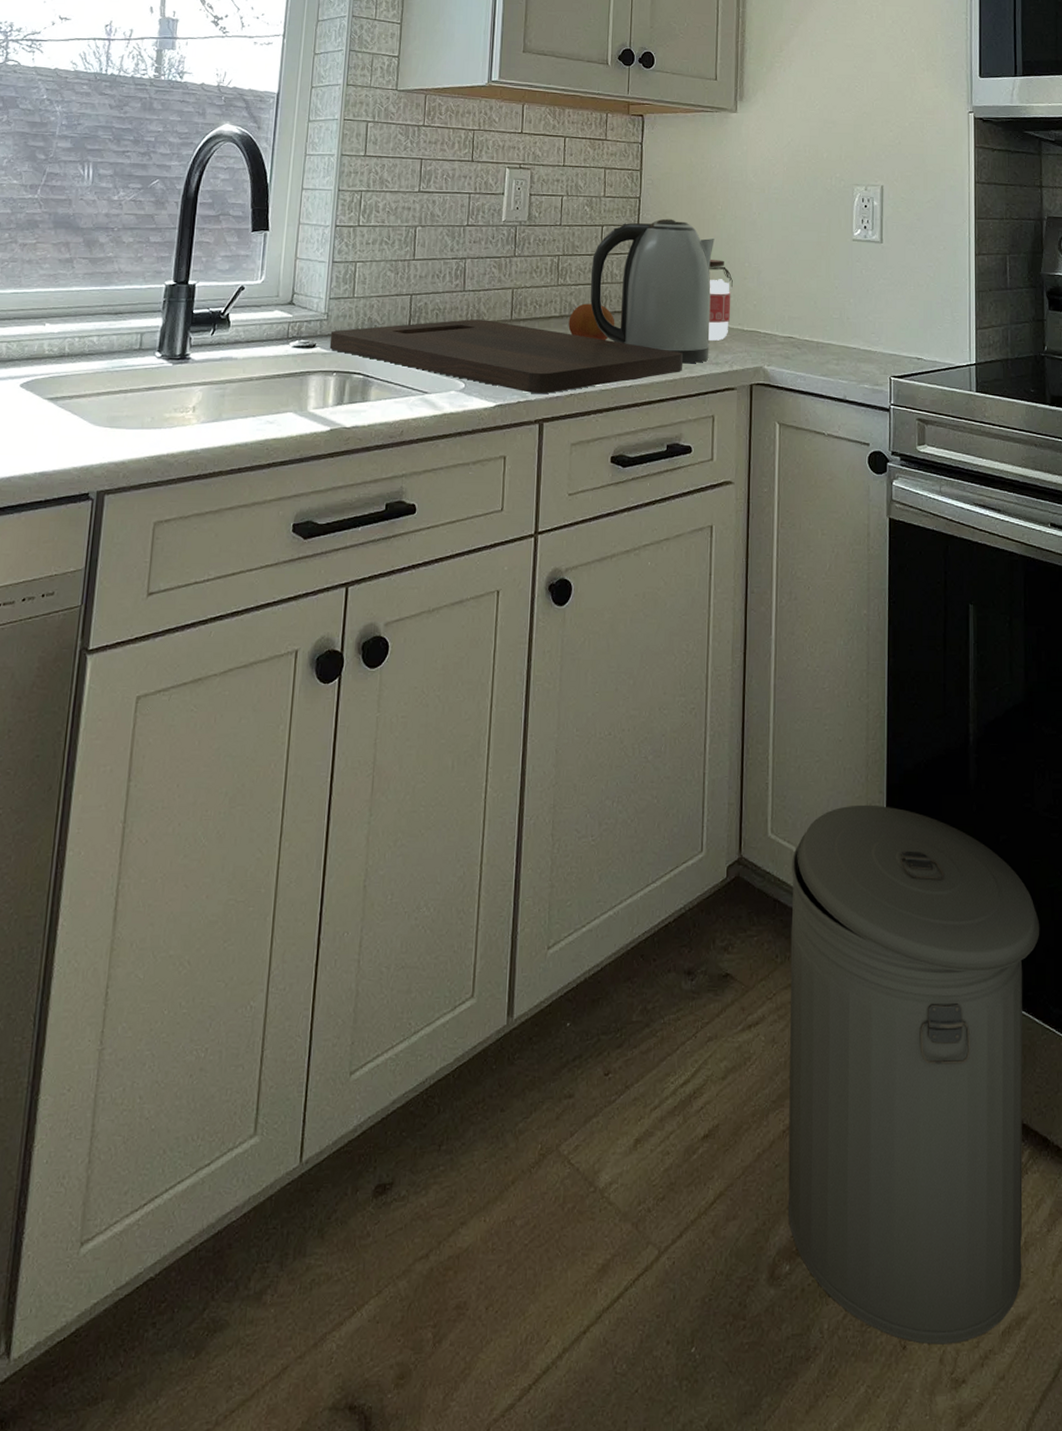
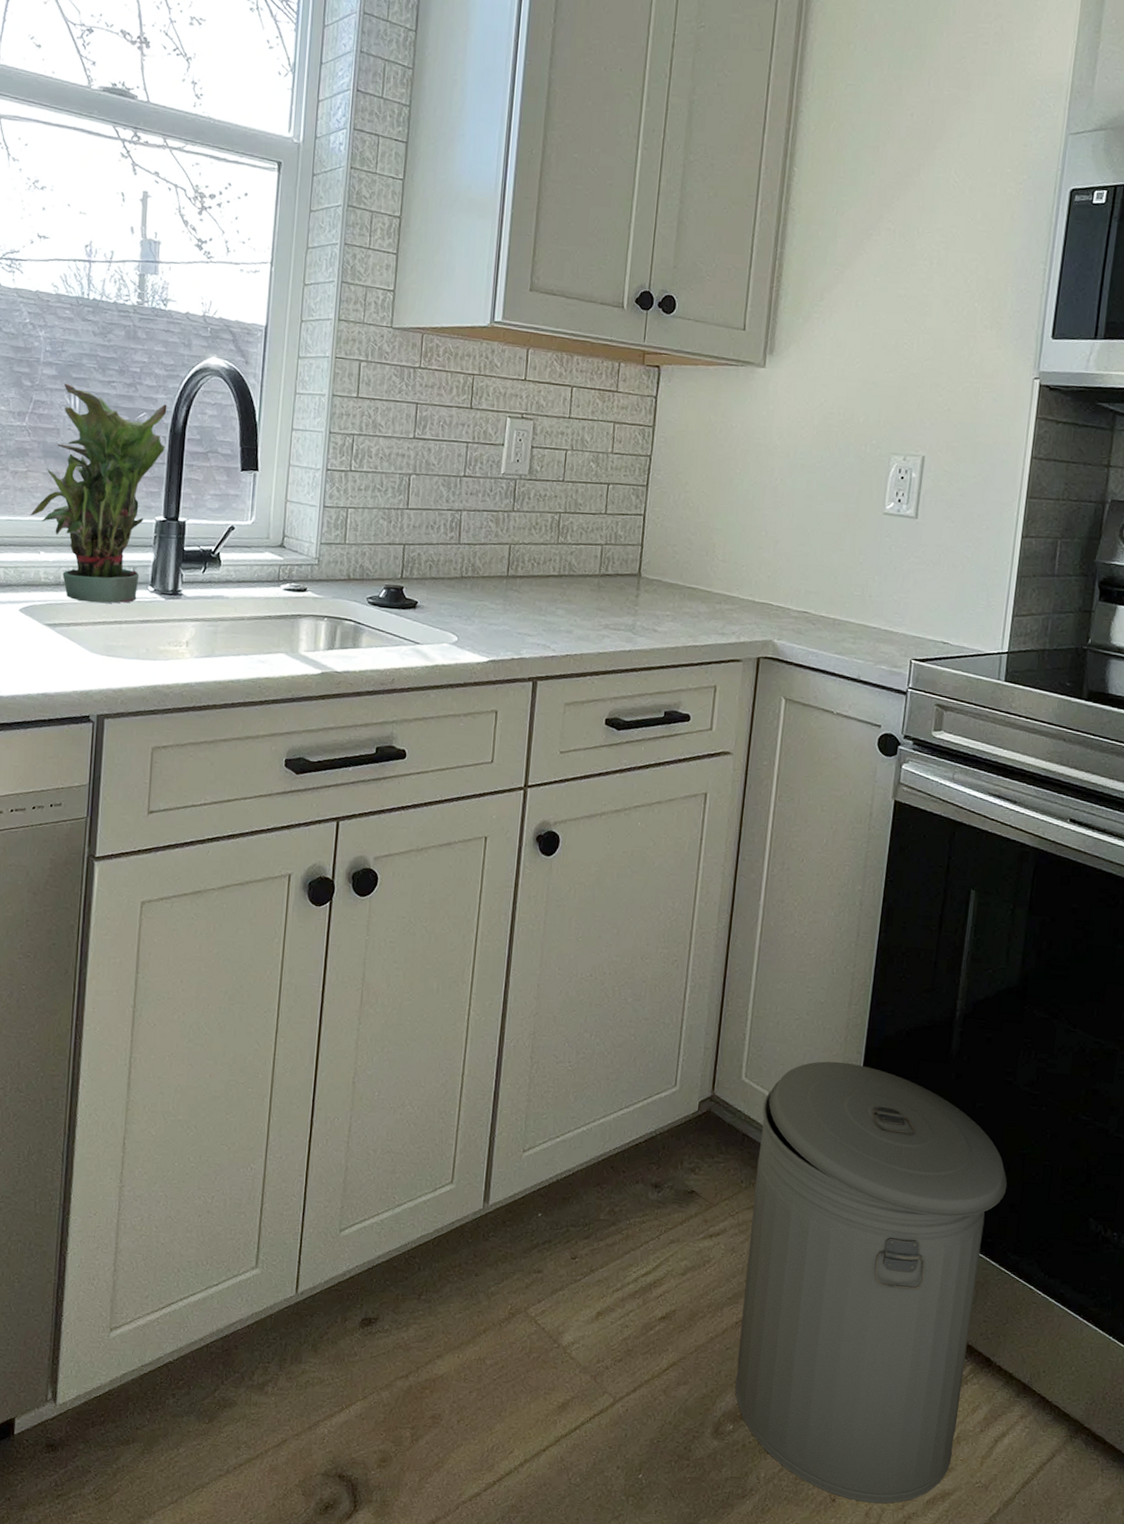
potted plant: none [37,155,180,373] -> present [30,383,167,603]
cutting board: present [329,319,683,394] -> none [320,572,687,653]
fruit: present [568,303,615,341] -> none [567,564,617,604]
kettle: present [590,218,715,364] -> none [591,479,730,632]
jar: present [708,260,733,341] -> none [716,526,747,611]

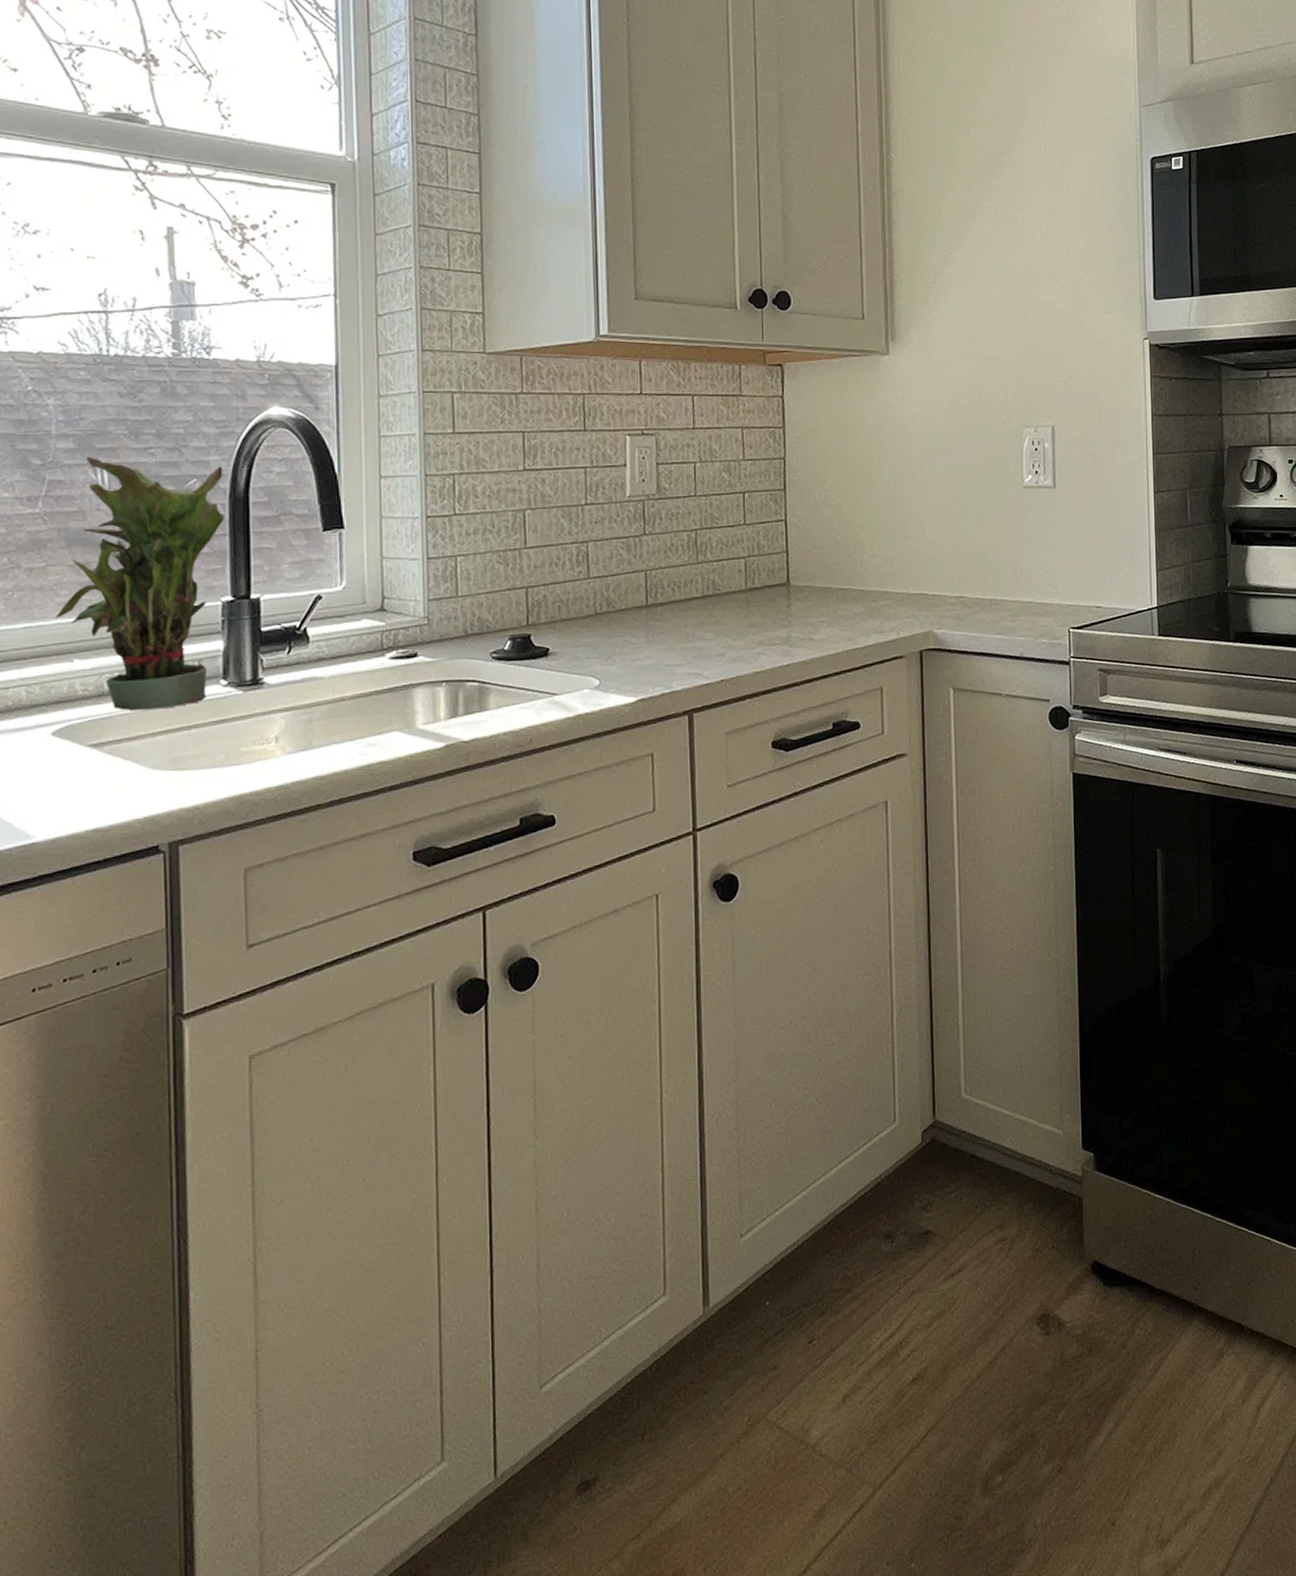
can: present [735,1061,1007,1504] -> none [986,1052,1232,1518]

